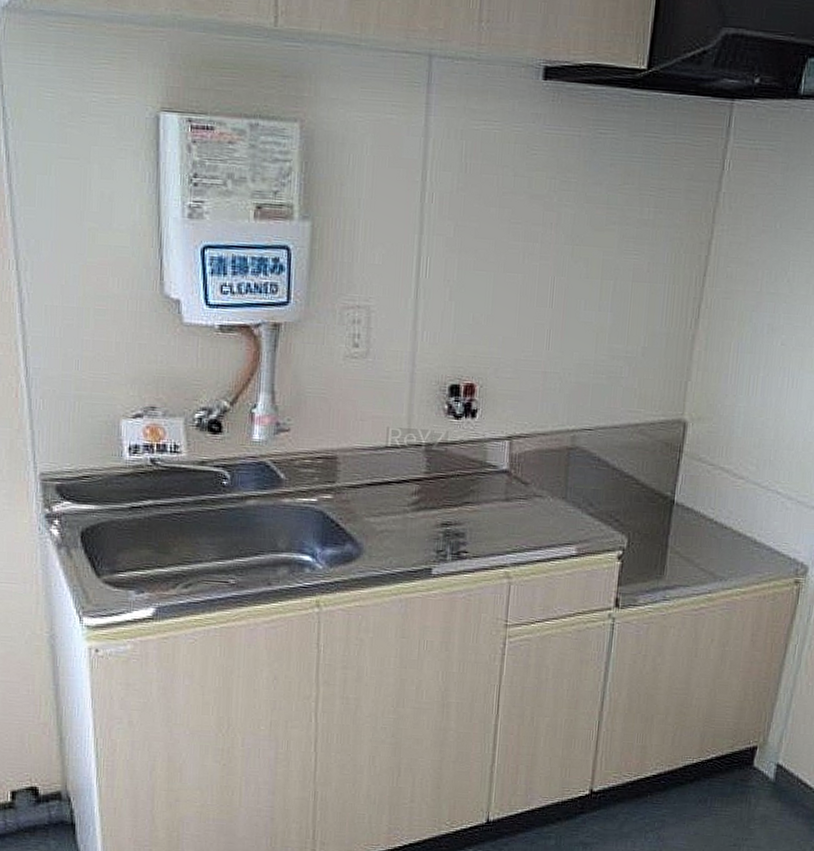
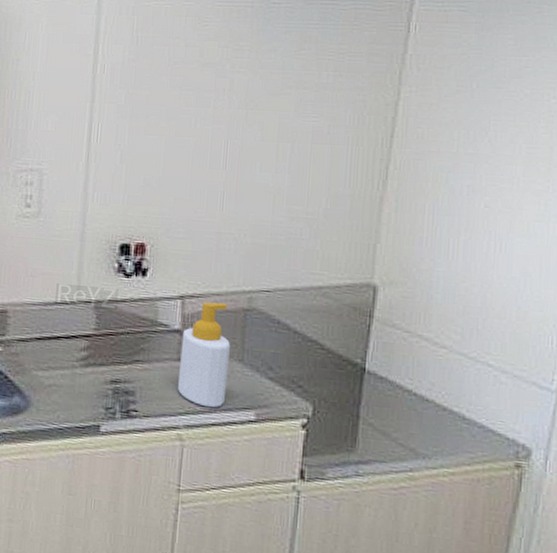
soap bottle: none [506,442,554,545] -> present [178,302,230,408]

